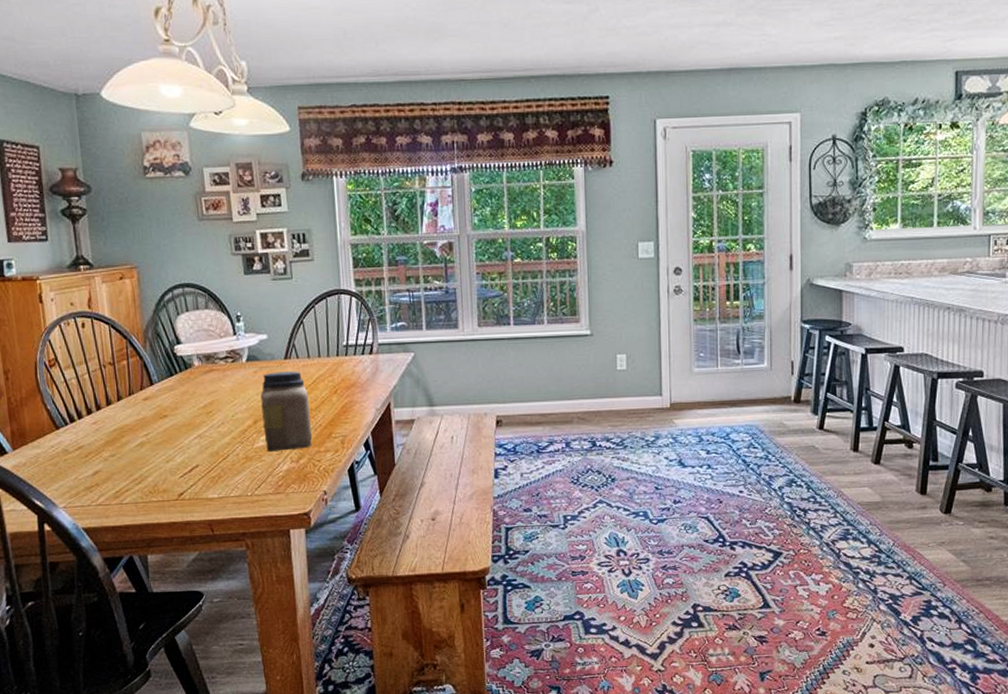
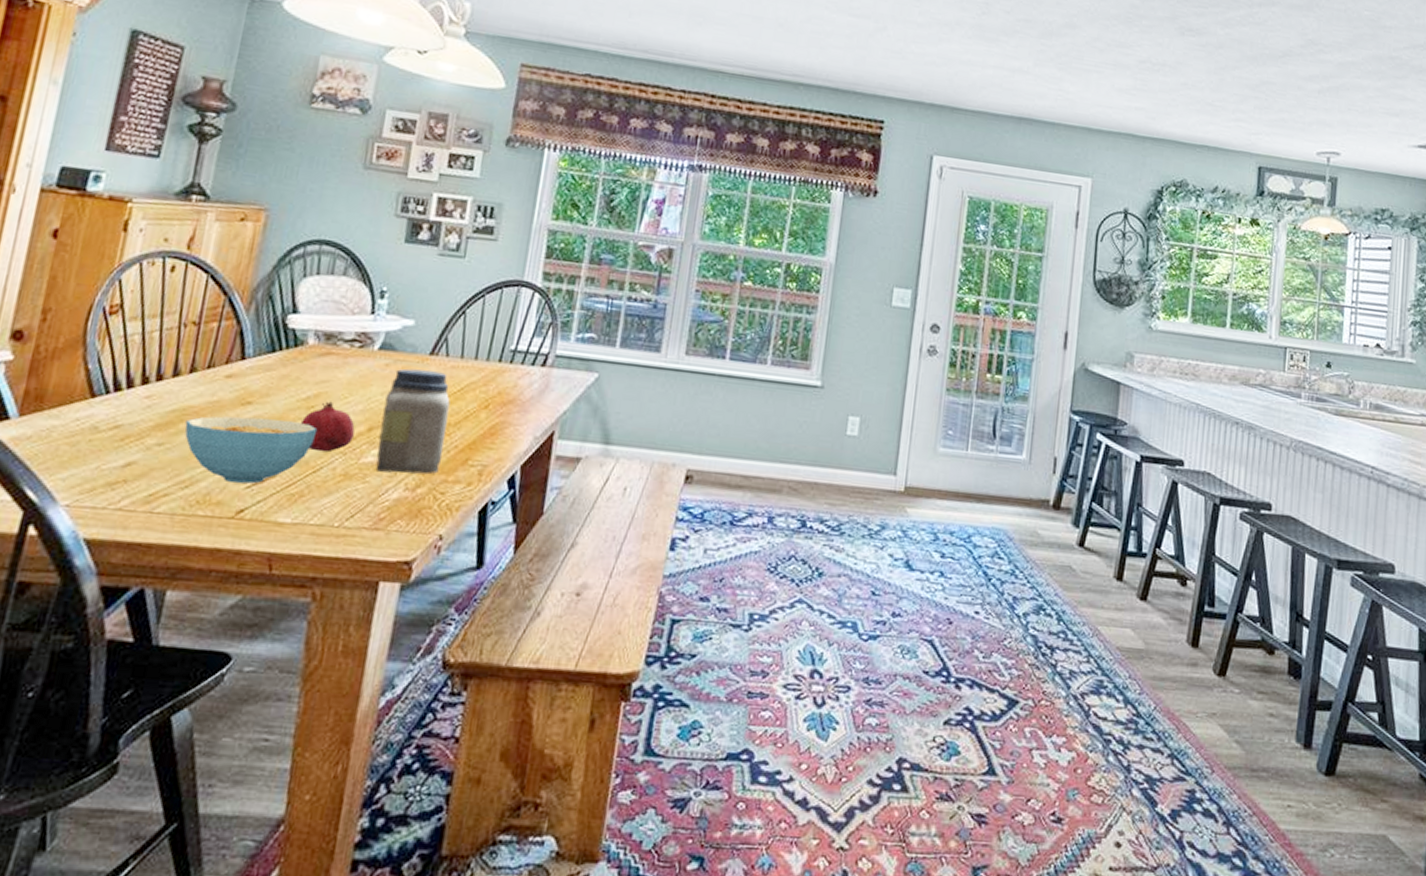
cereal bowl: none [125,424,219,475] -> present [184,416,318,484]
fruit: none [205,406,245,444] -> present [301,401,355,453]

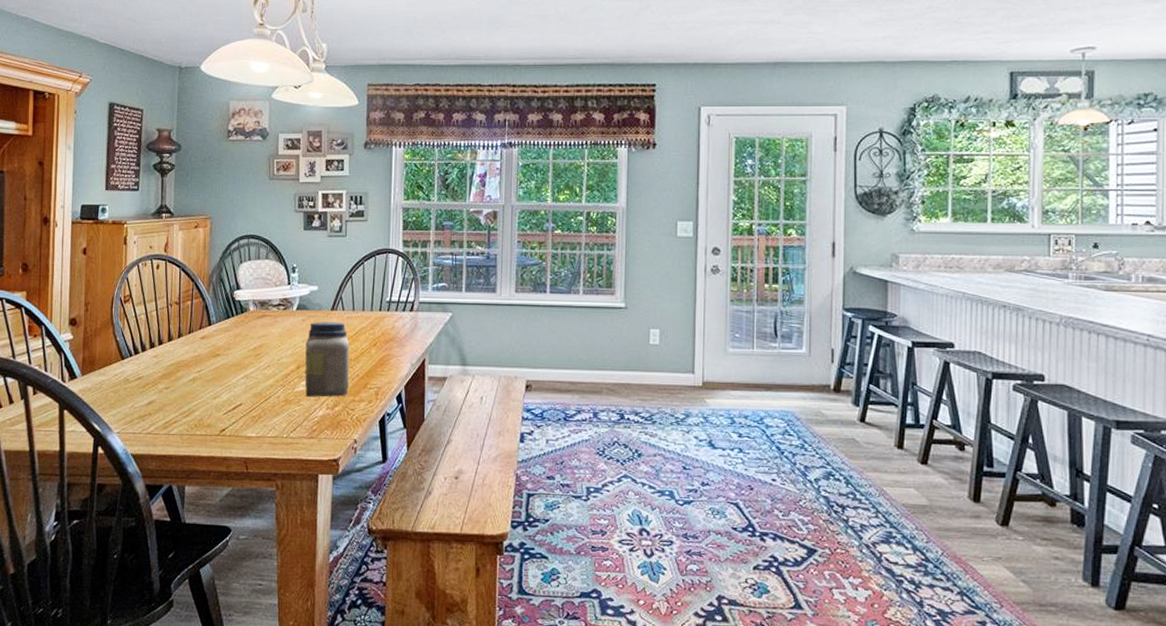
cereal bowl: present [184,416,318,484] -> none [180,365,264,411]
fruit: present [301,401,355,453] -> none [253,349,288,386]

